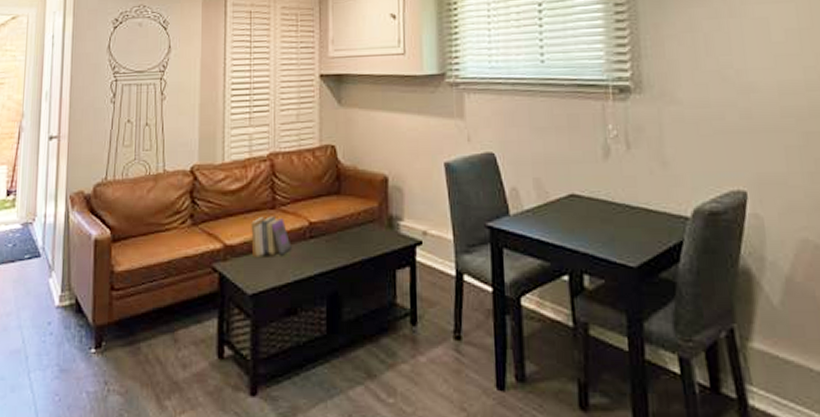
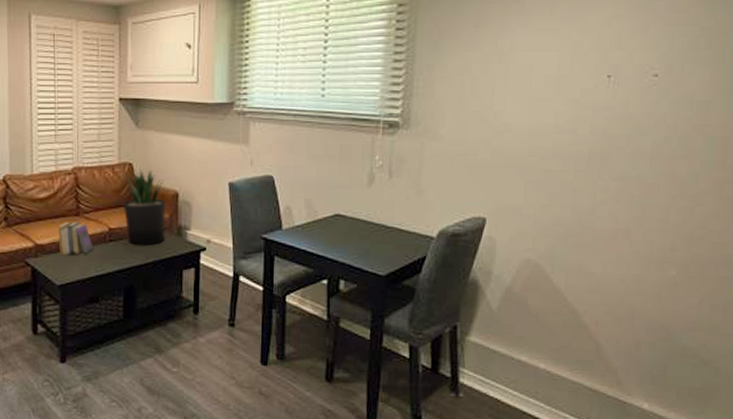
planter: none [325,149,374,243] -> present [123,166,166,247]

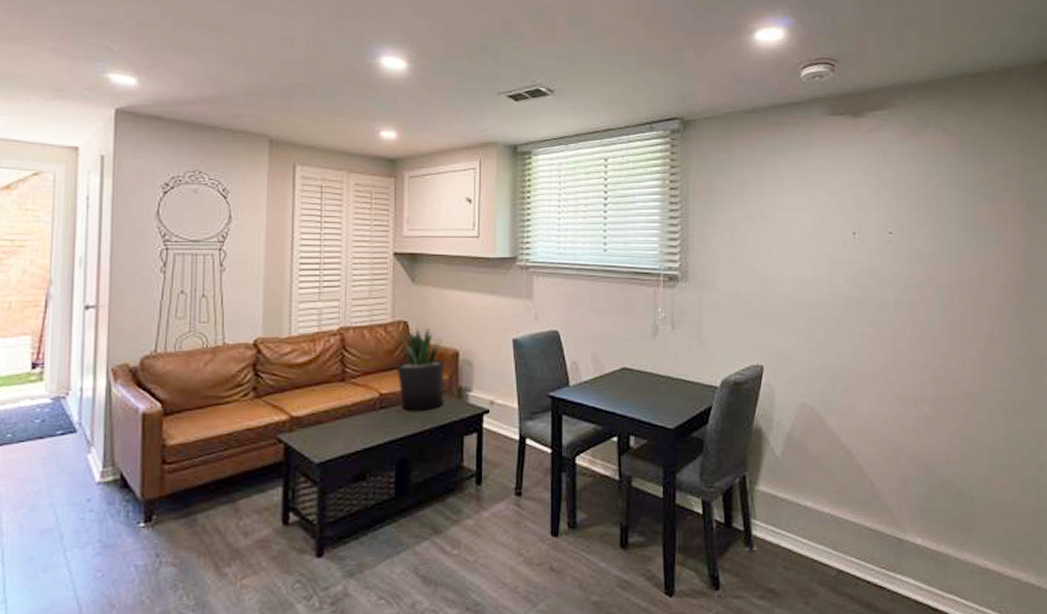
books: present [58,221,94,256] -> none [319,388,361,428]

